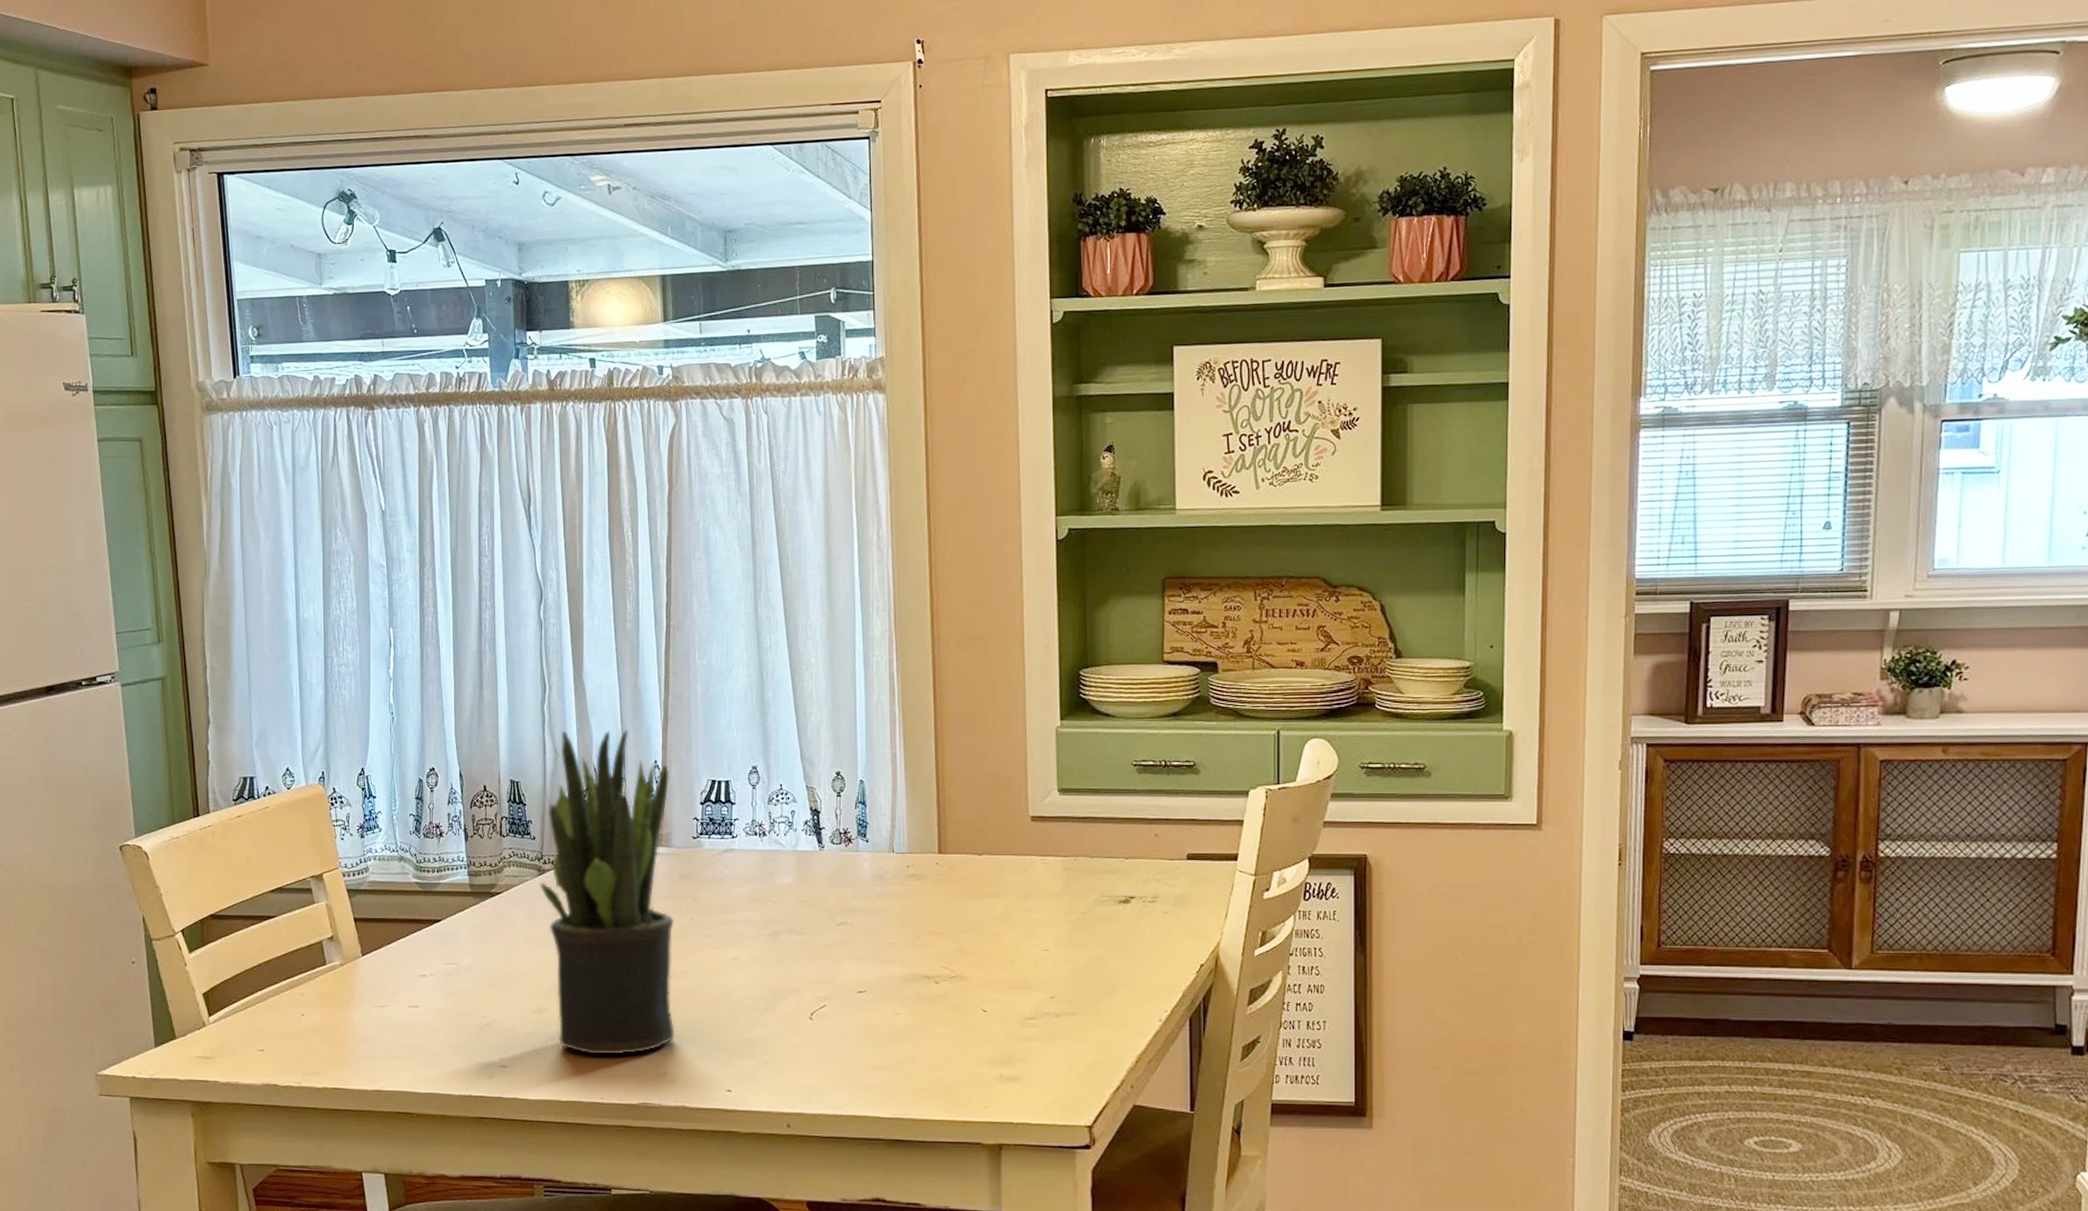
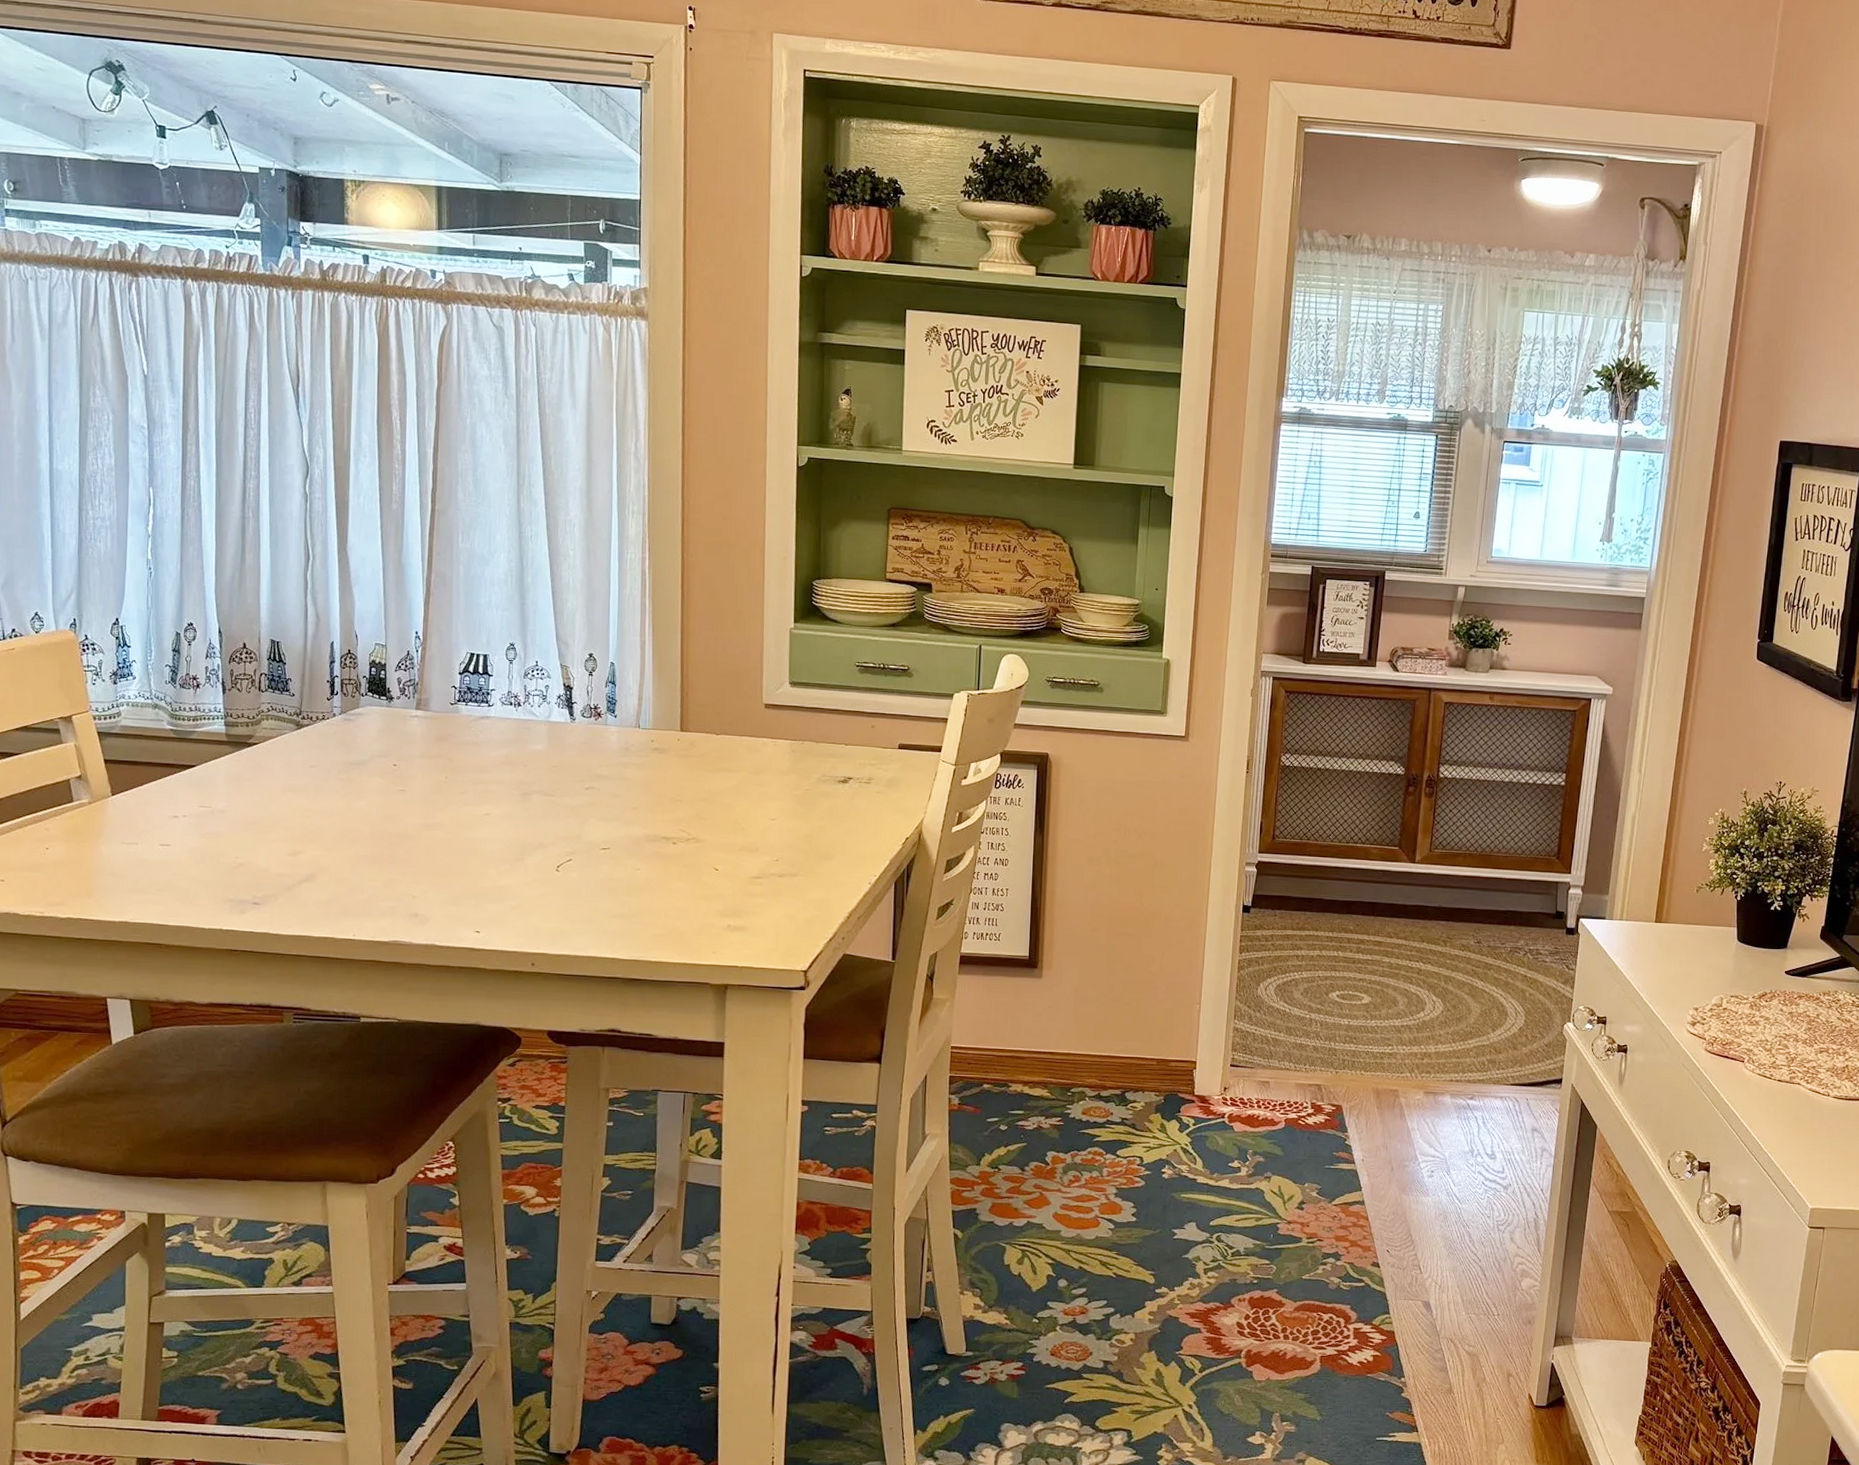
potted plant: present [540,730,675,1055] -> none [297,598,431,897]

